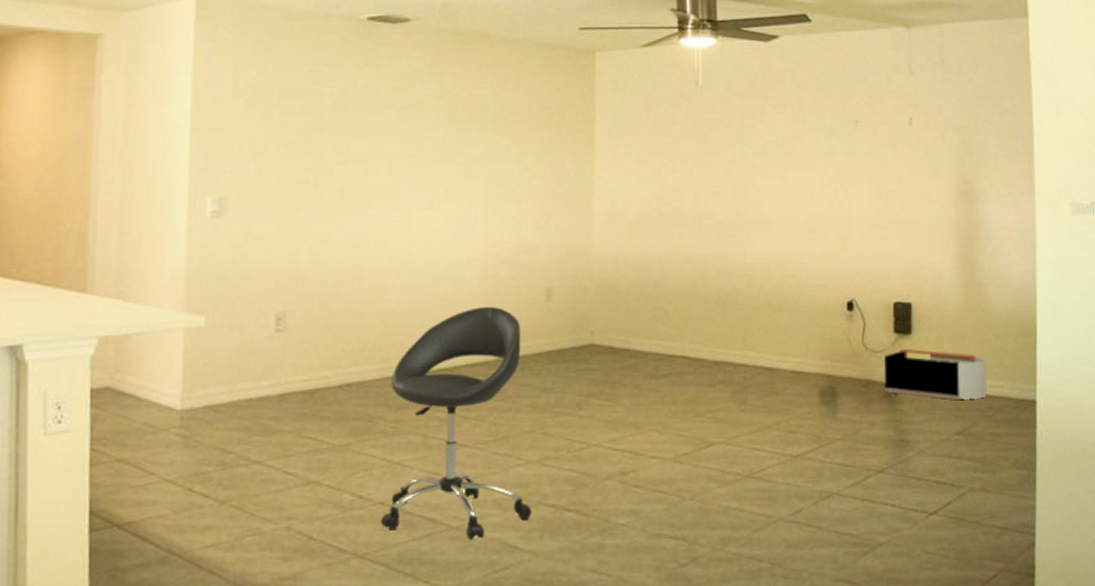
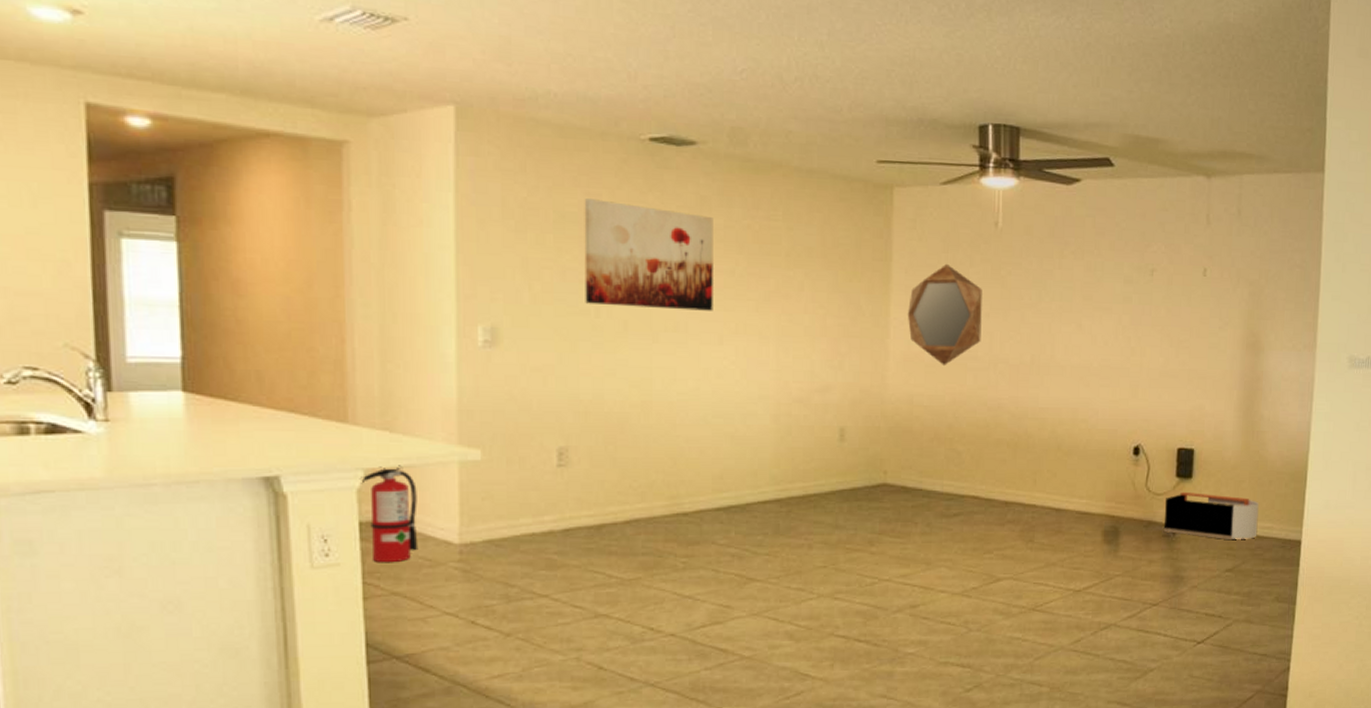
fire extinguisher: none [93,332,145,430] -> present [359,465,419,563]
wall art: none [305,76,425,176] -> present [584,198,713,311]
chair: present [381,307,532,540] -> none [673,446,823,669]
home mirror: none [611,122,685,224] -> present [907,263,982,367]

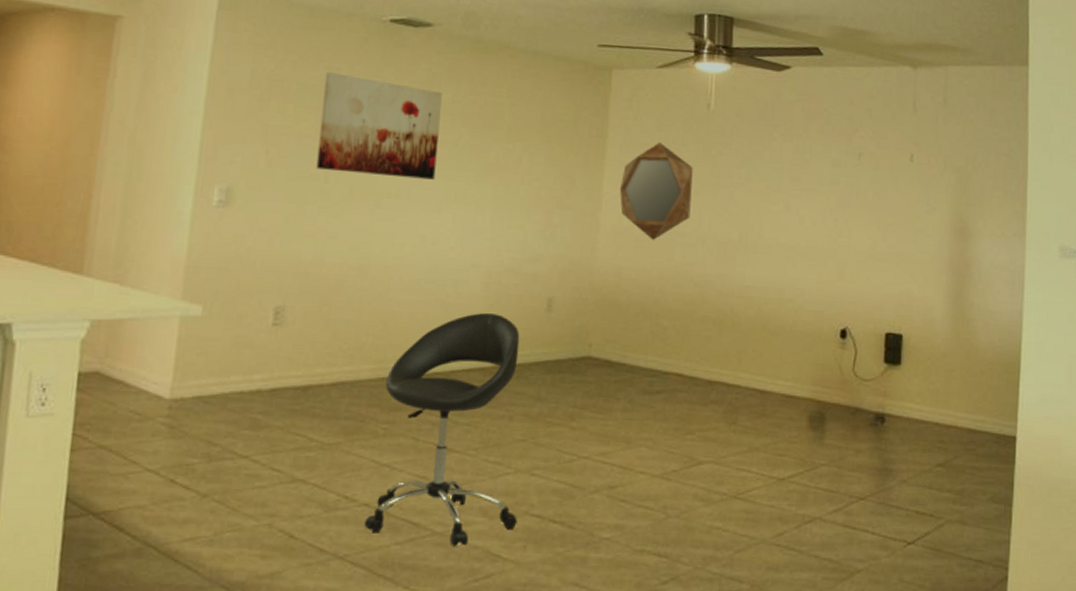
fire extinguisher: present [359,465,419,563] -> none [85,317,138,415]
chair: none [673,446,823,669] -> present [364,313,520,546]
storage bin: present [1163,491,1259,541] -> none [871,378,971,433]

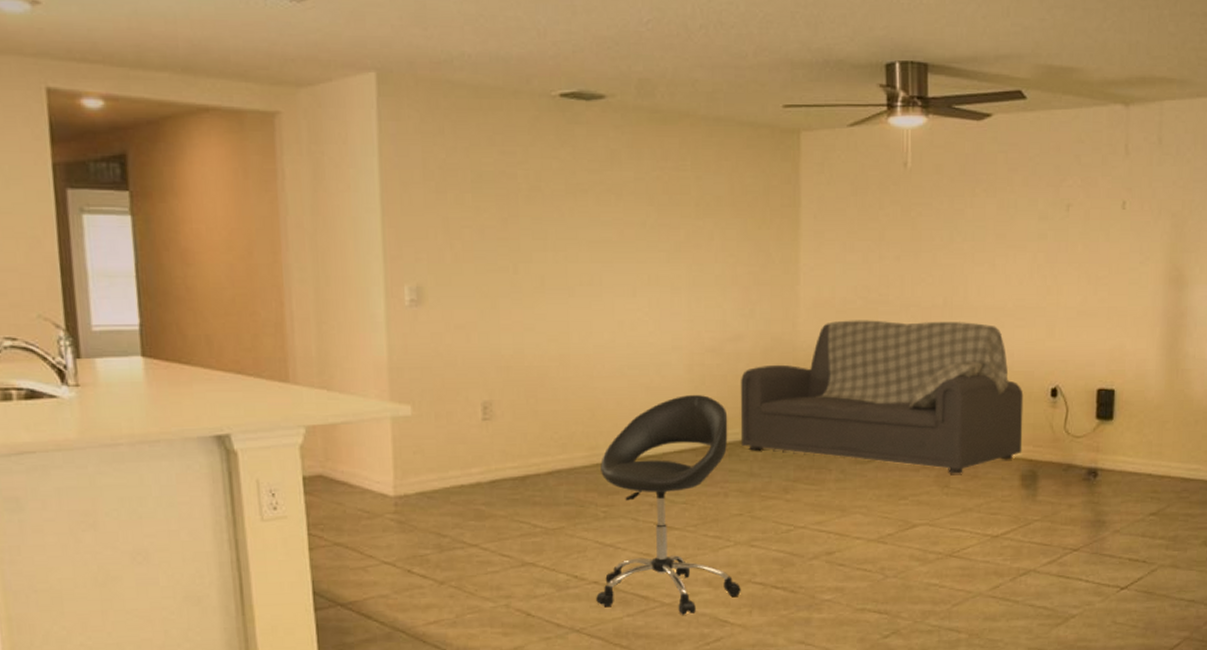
wall art: present [316,72,442,180] -> none [499,157,626,264]
sofa: none [530,249,814,411] -> present [740,320,1024,474]
home mirror: present [619,141,693,241] -> none [817,206,892,312]

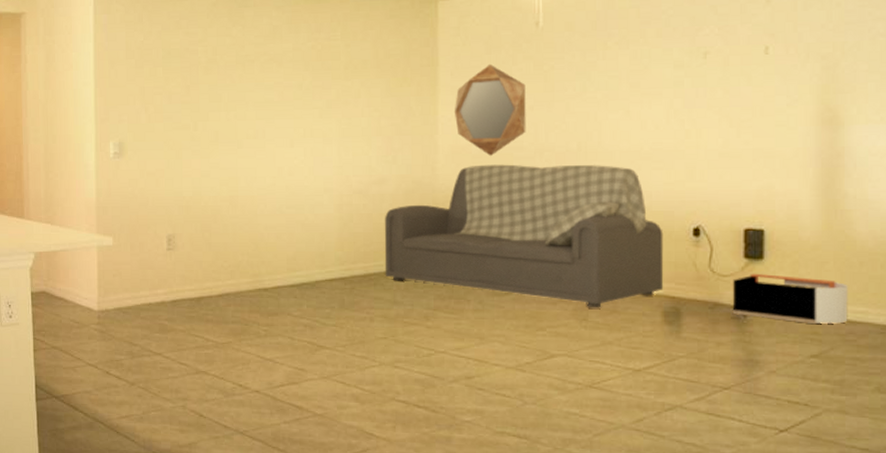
chair: present [596,395,741,615] -> none [257,231,385,426]
home mirror: none [817,206,892,312] -> present [454,63,526,157]
storage bin: none [1083,433,1184,483] -> present [732,273,848,325]

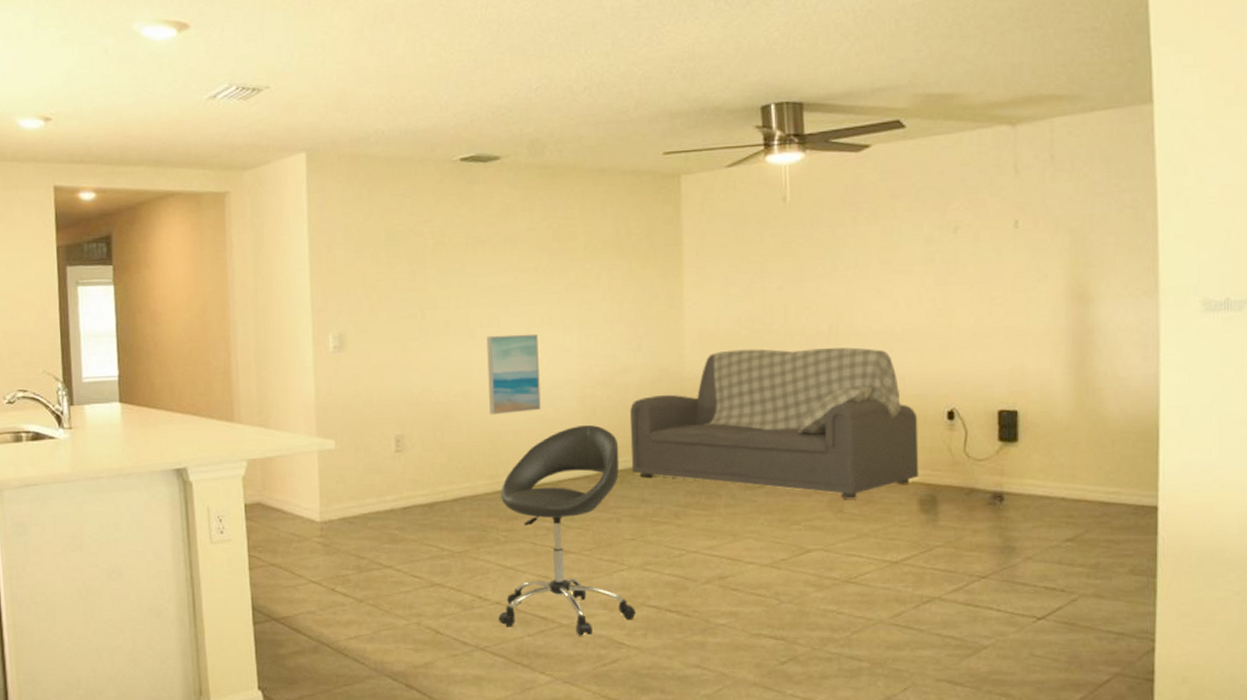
wall art: none [253,145,301,219] -> present [486,333,541,415]
chair: none [257,231,385,426] -> present [499,425,636,636]
home mirror: present [454,63,526,157] -> none [700,242,776,342]
storage bin: present [732,273,848,325] -> none [988,456,1102,508]

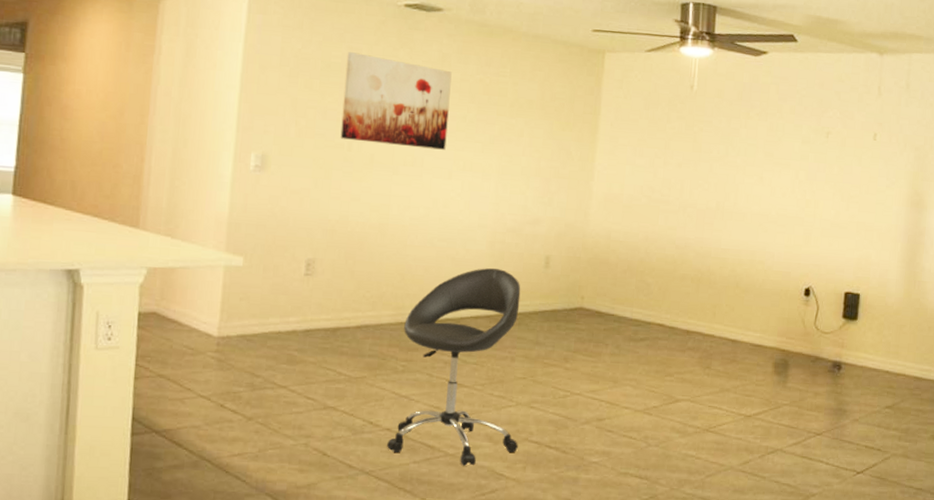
wall art: none [409,217,521,309] -> present [340,52,452,150]
wall art: present [486,333,541,415] -> none [403,174,458,250]
sofa: present [629,347,919,499] -> none [530,214,781,358]

